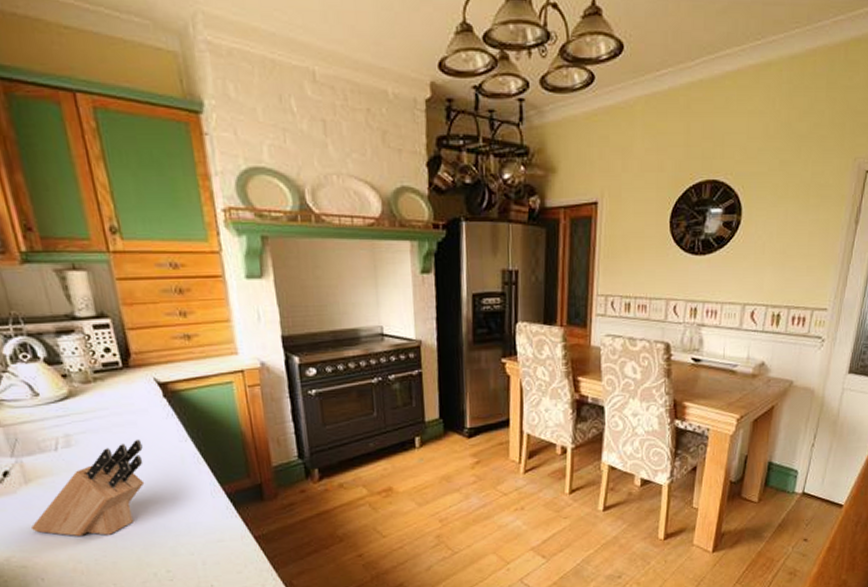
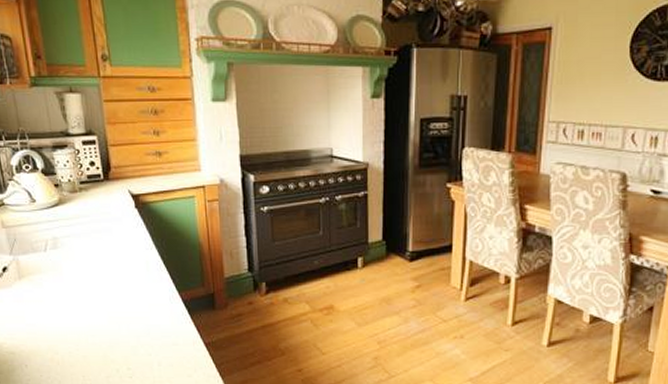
knife block: present [32,439,145,537] -> none [21,244,115,331]

